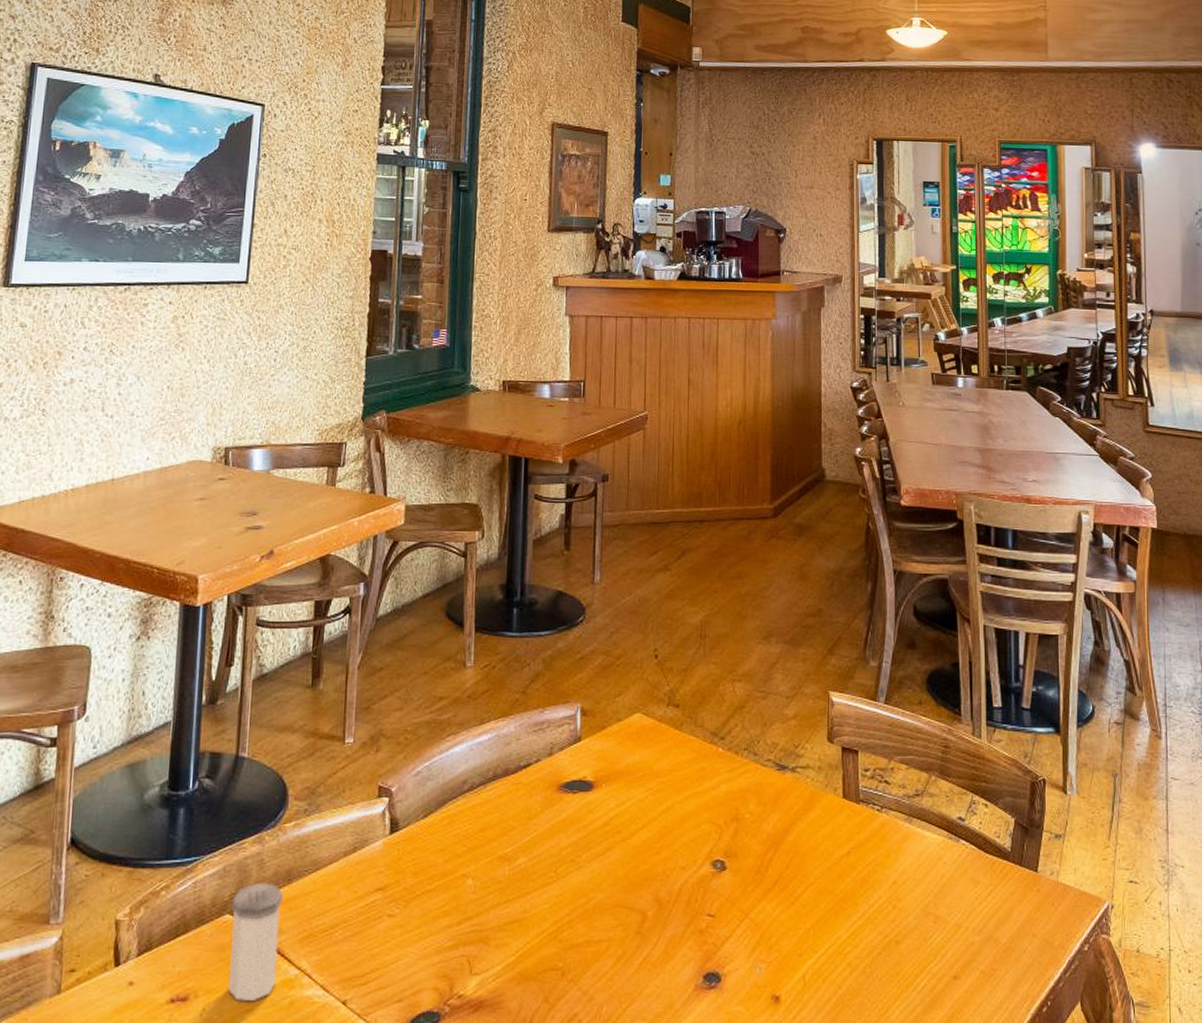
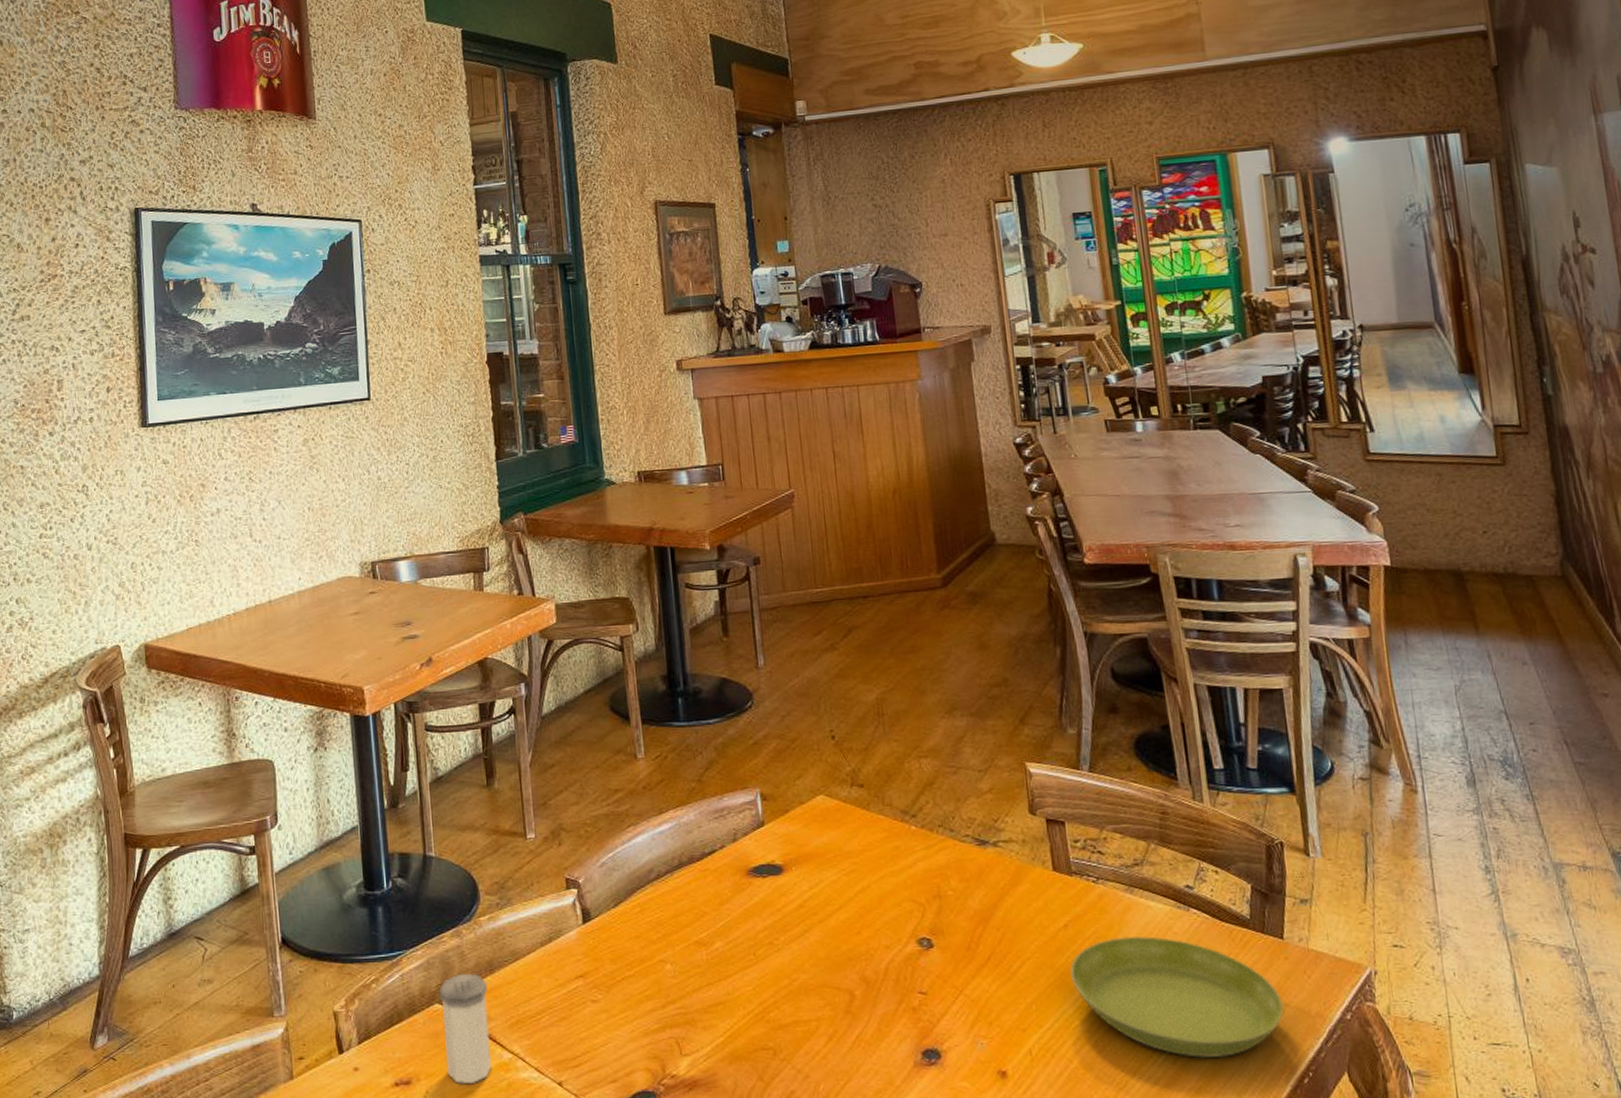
saucer: none [848,864,1032,985] -> present [1070,936,1284,1058]

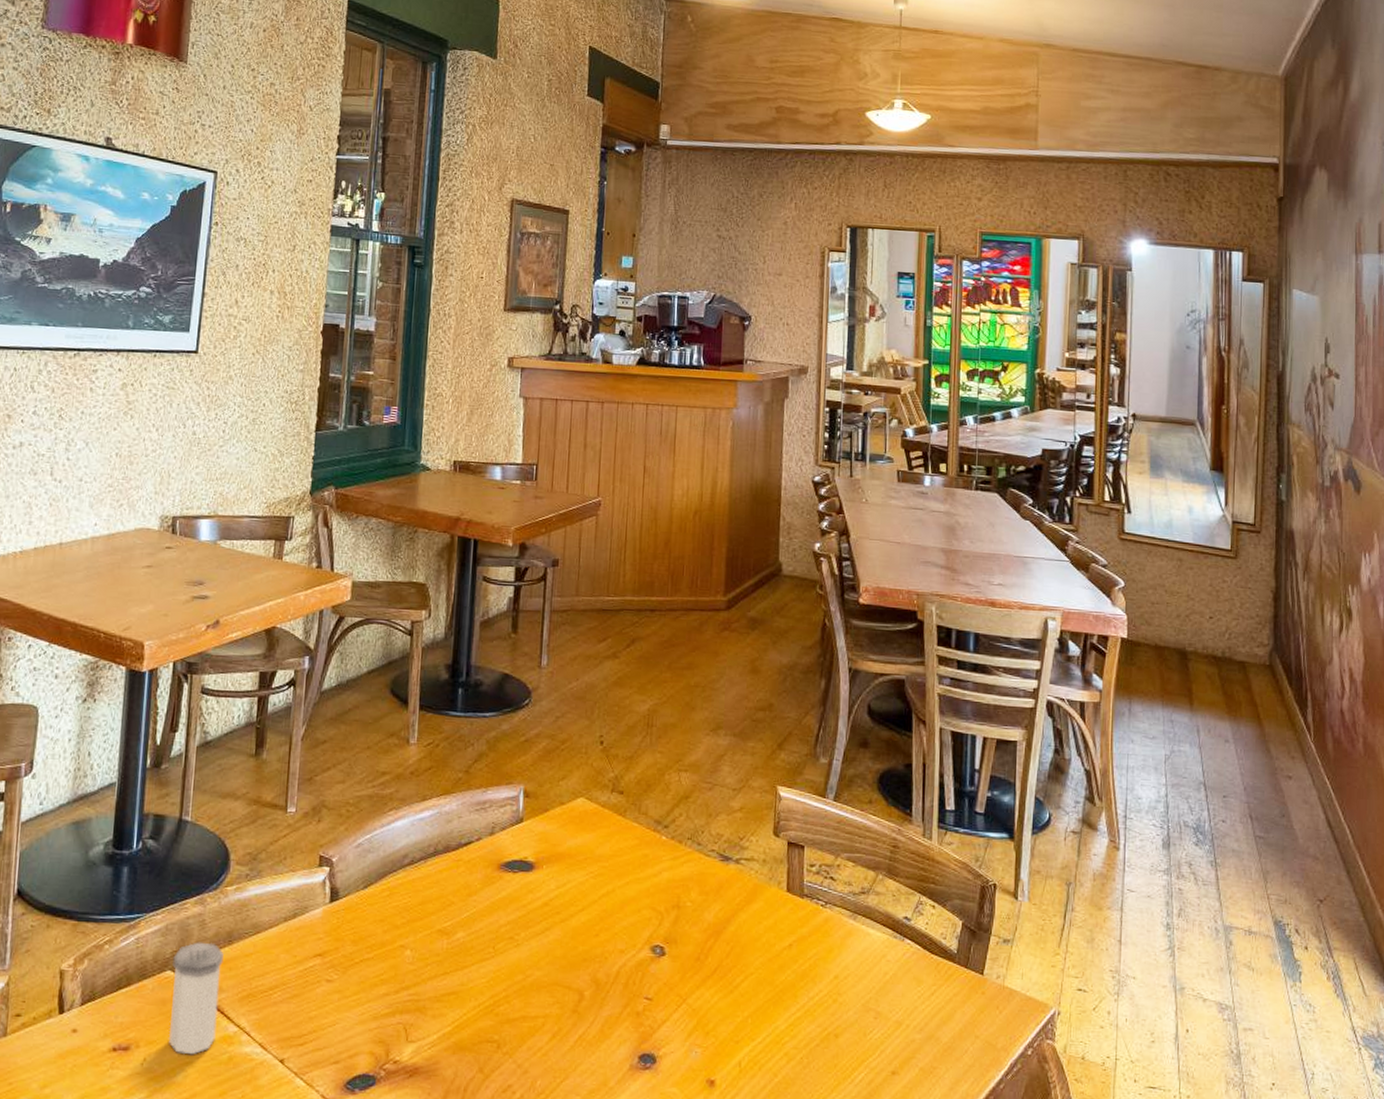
saucer: present [1070,936,1284,1058] -> none [788,959,975,1082]

